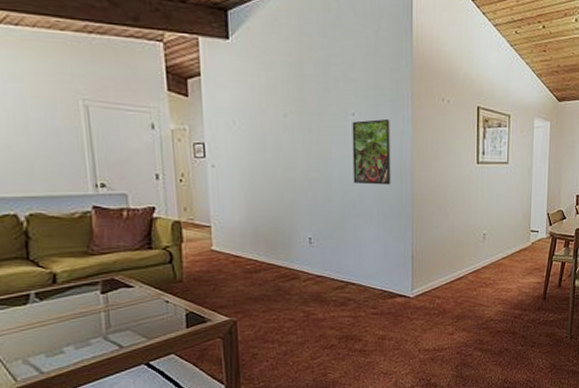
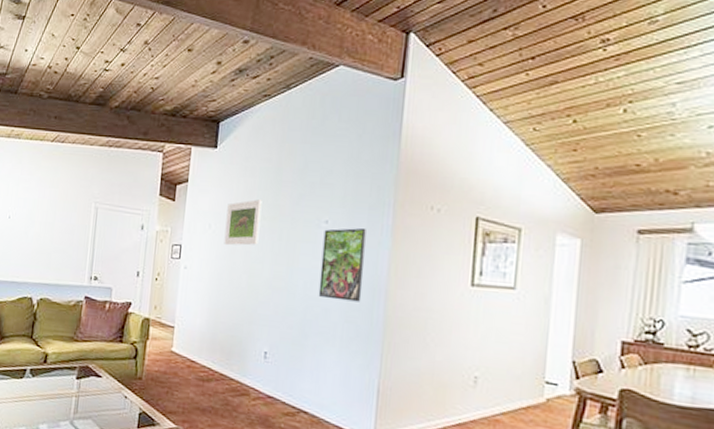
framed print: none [250,94,289,141] -> present [224,199,262,246]

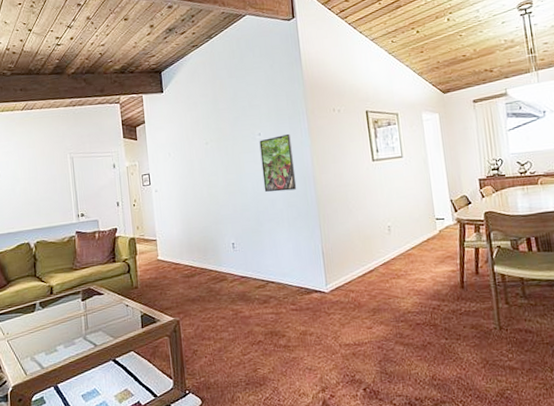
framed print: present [224,199,262,246] -> none [180,127,211,167]

